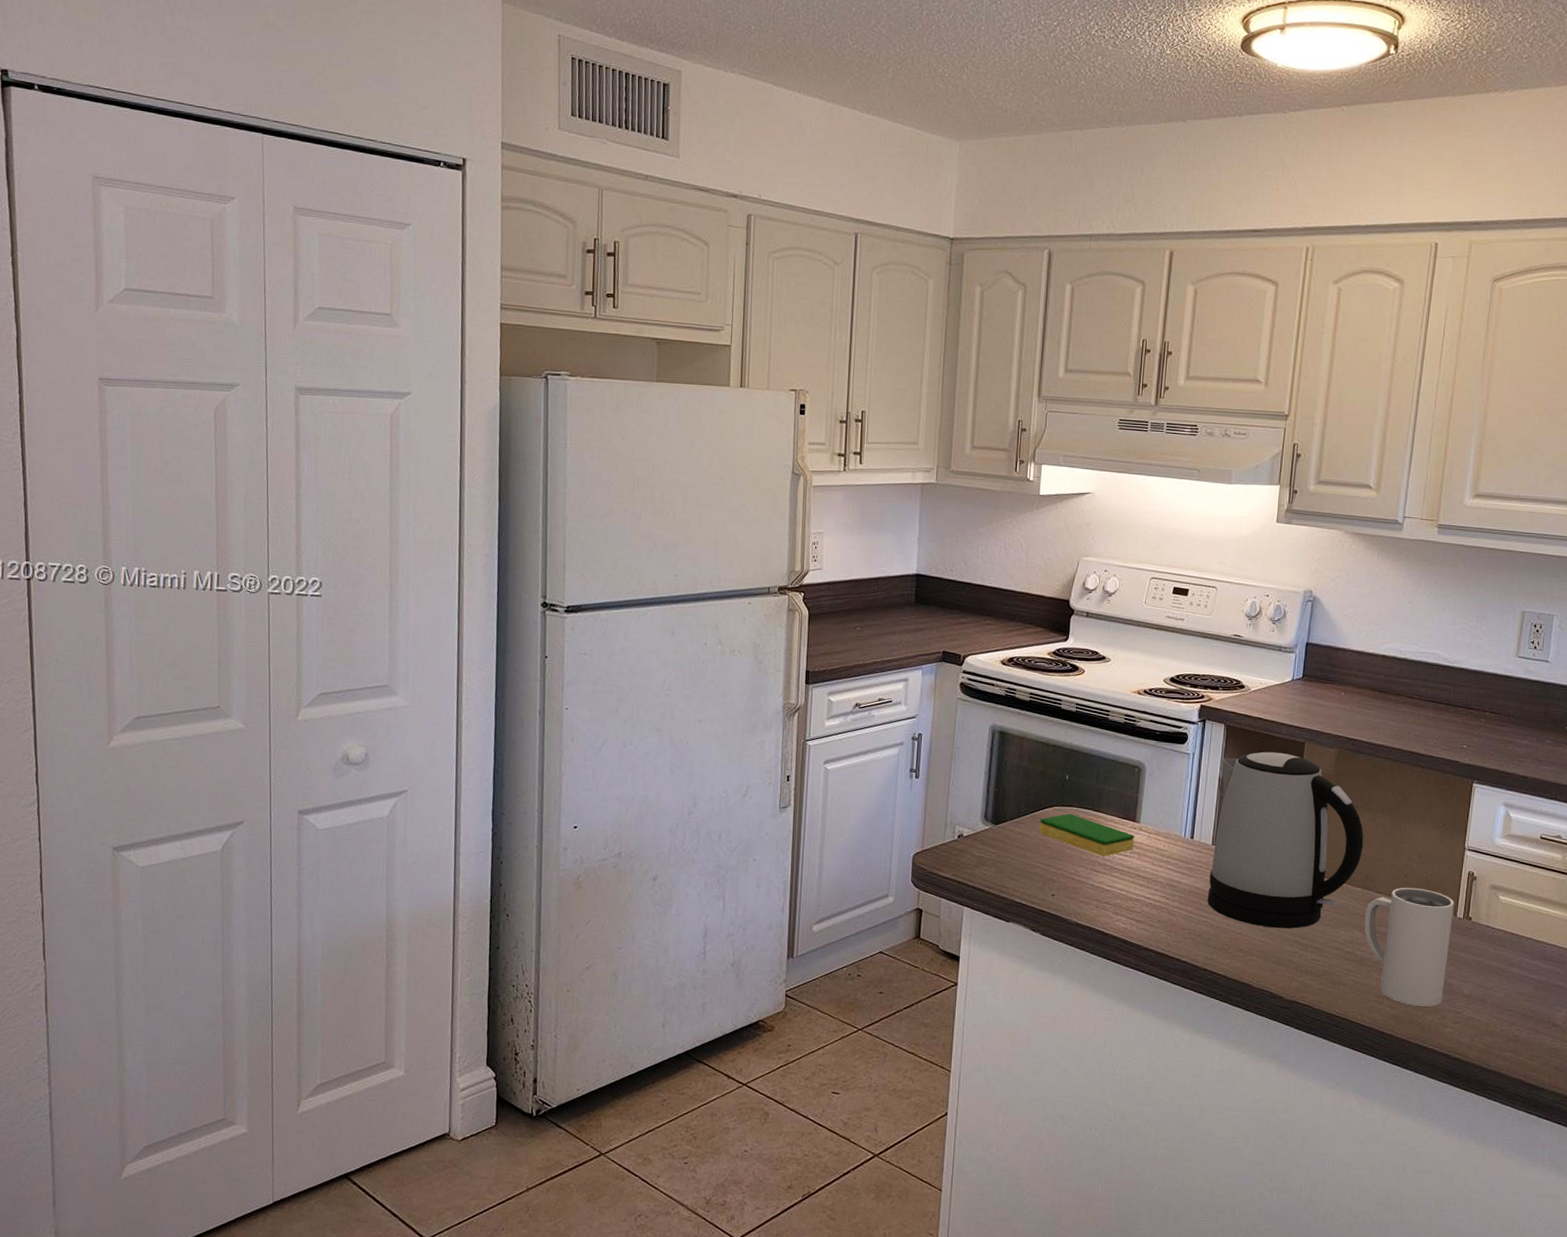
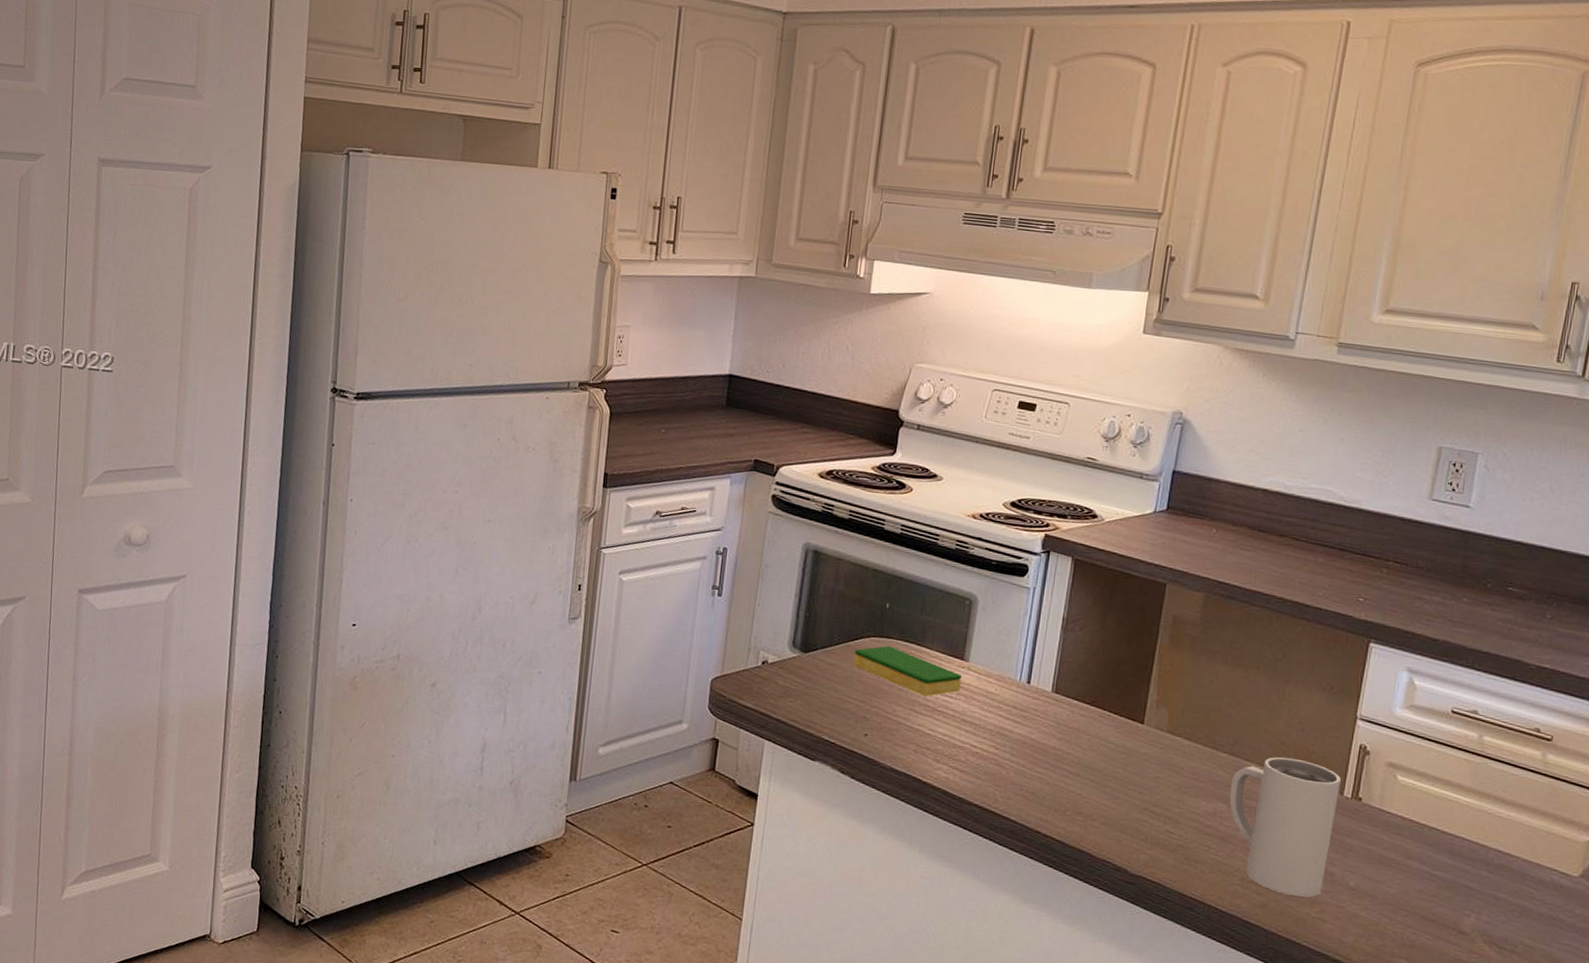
kettle: present [1207,751,1364,929] -> none [1043,591,1233,794]

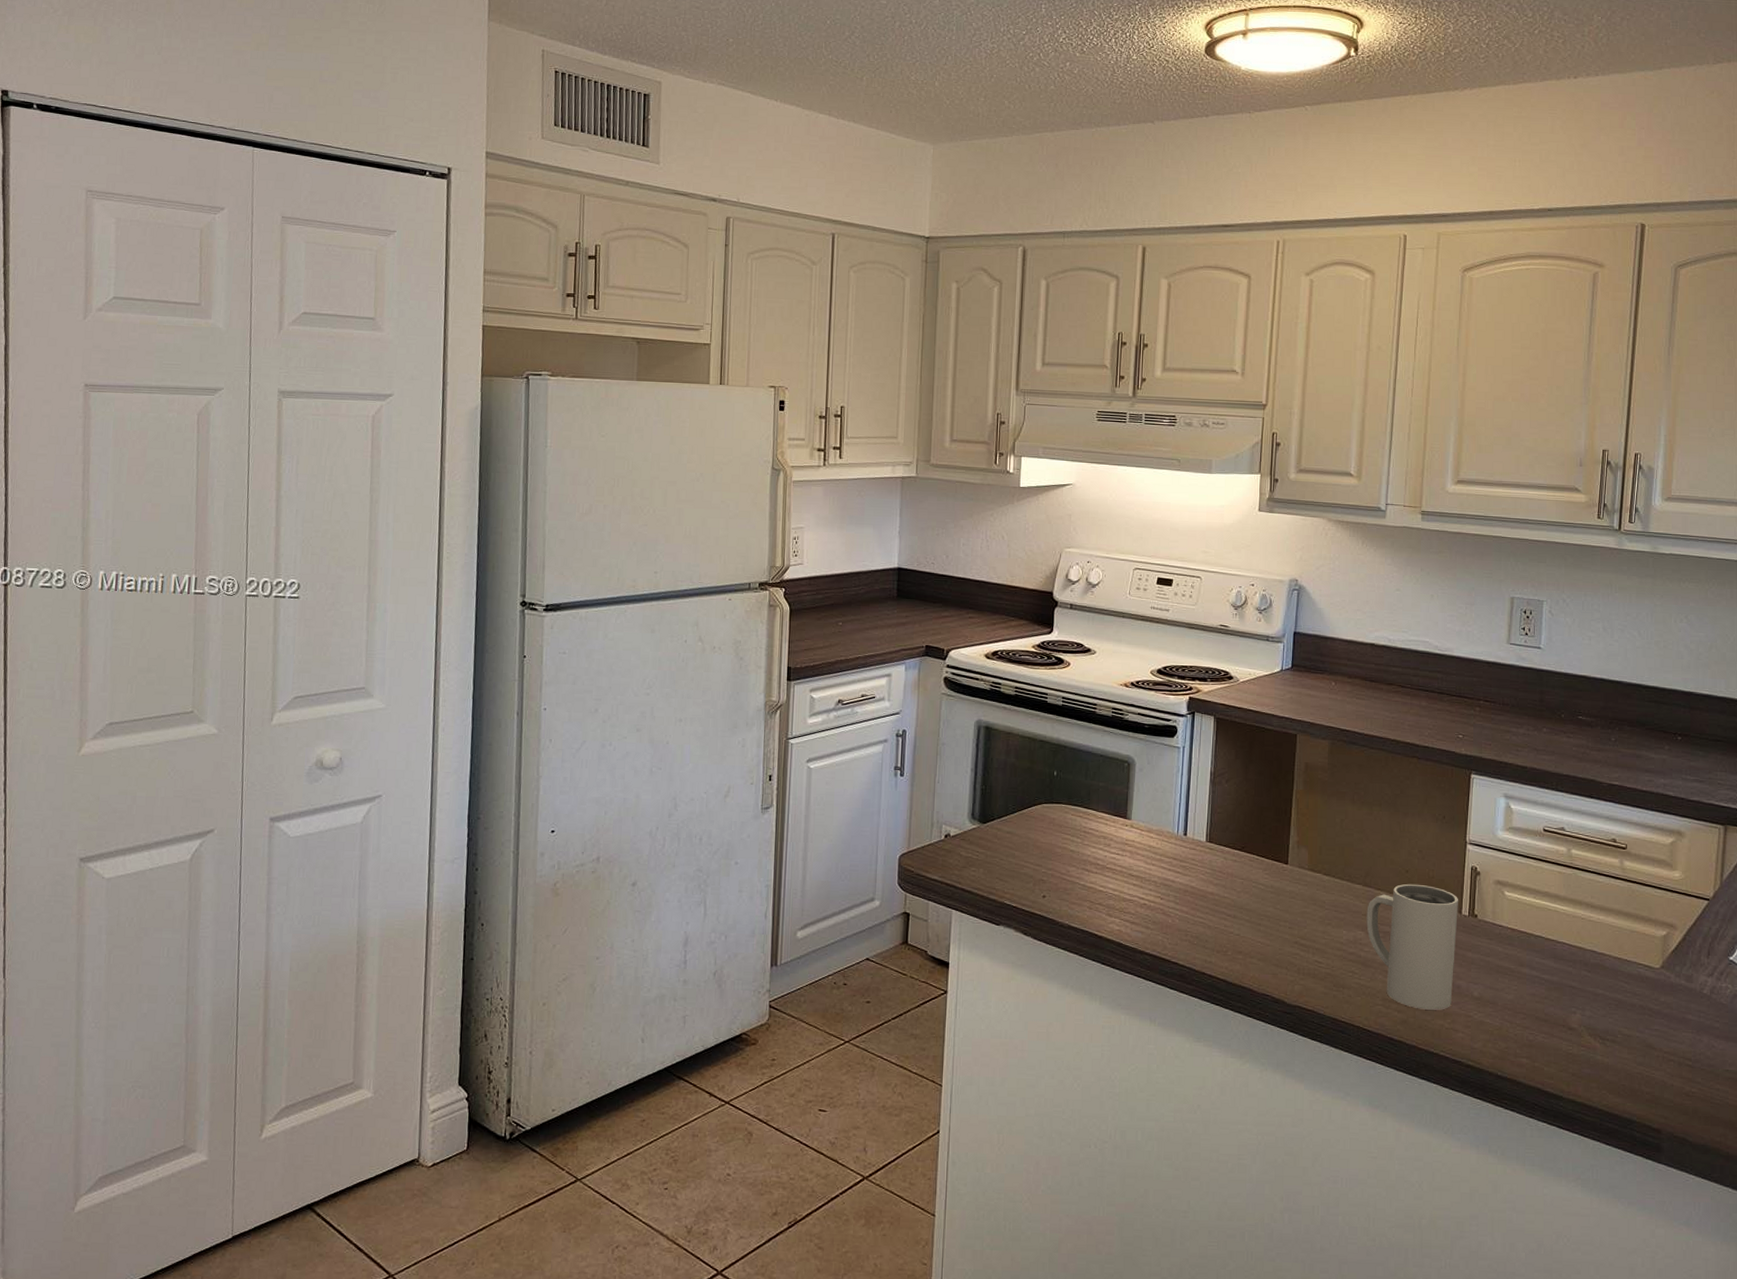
dish sponge: present [852,645,962,696] -> none [1027,810,1126,855]

